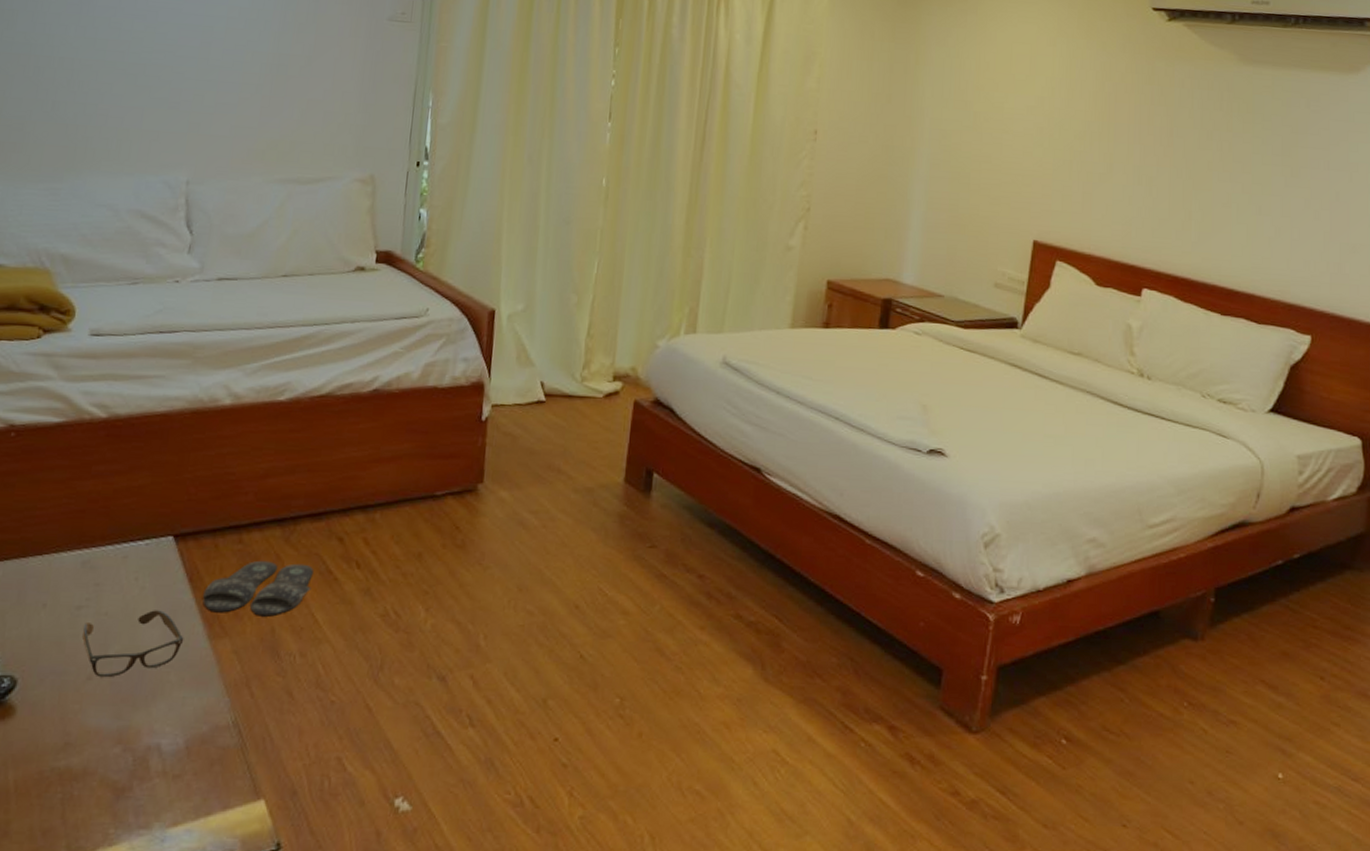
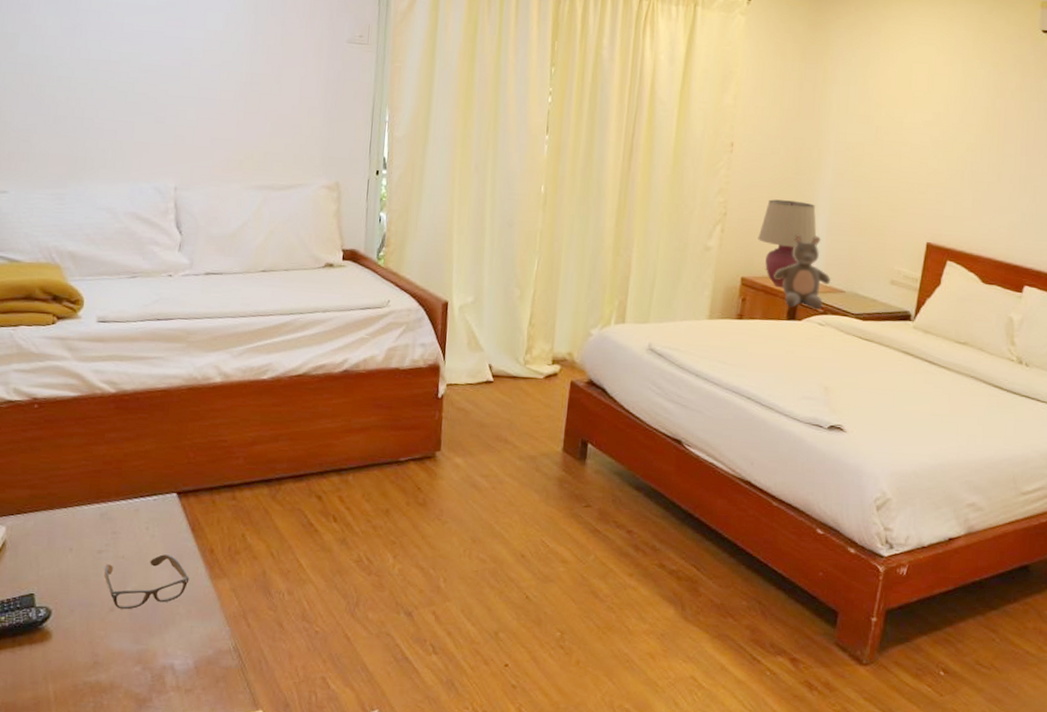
slippers: present [203,560,314,617] -> none [204,514,297,561]
table lamp: none [845,193,911,291] -> present [757,199,817,287]
stuffed bear: none [864,232,927,317] -> present [774,234,830,310]

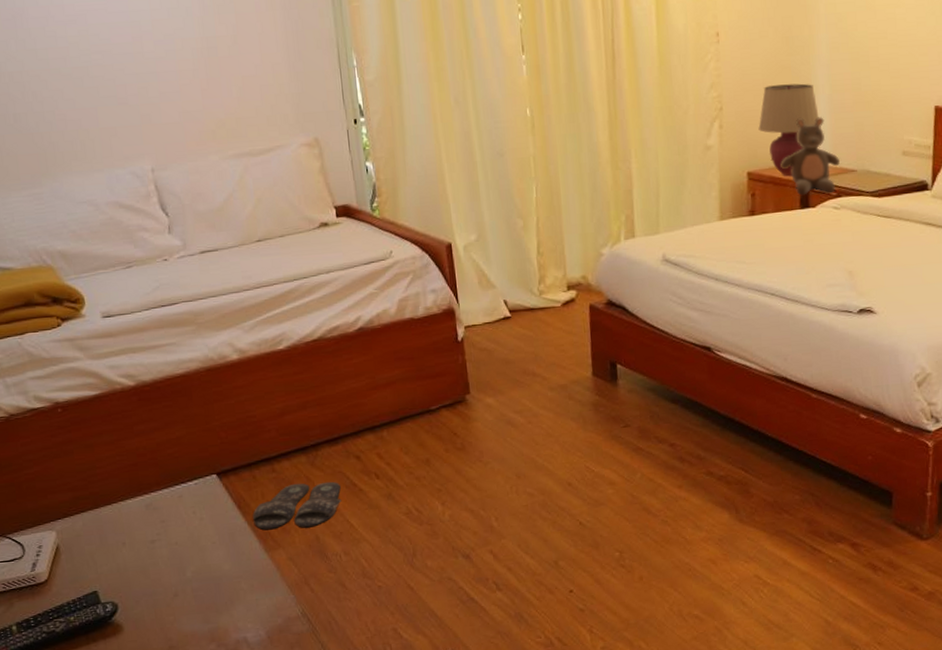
sunglasses: present [104,554,190,610] -> none [160,534,246,594]
slippers: none [204,514,297,561] -> present [253,481,342,530]

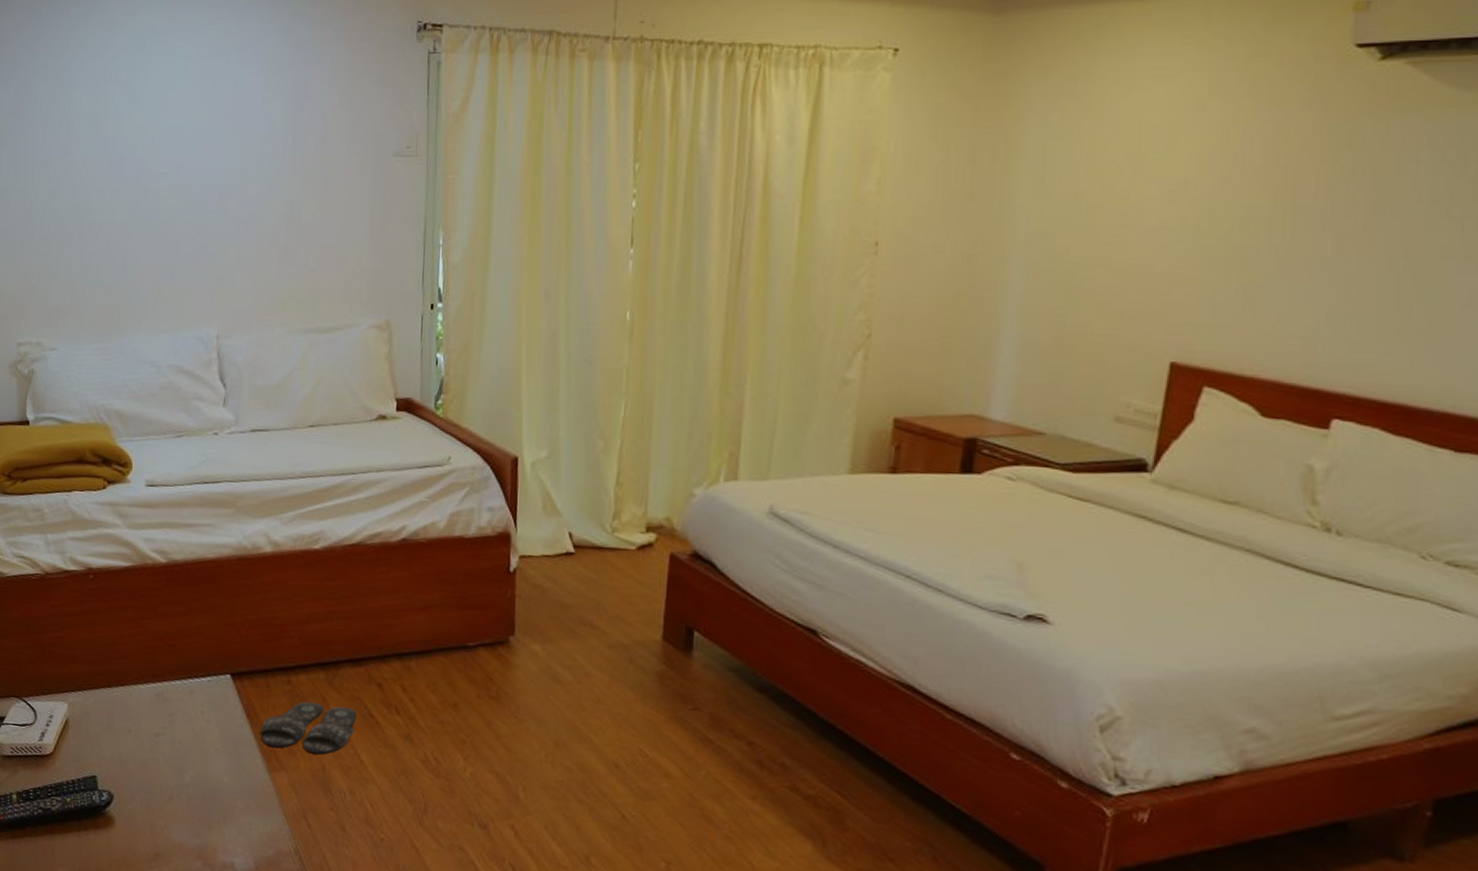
table lamp: present [758,83,819,176] -> none [915,313,1001,429]
stuffed bear: present [780,117,840,196] -> none [940,358,1023,459]

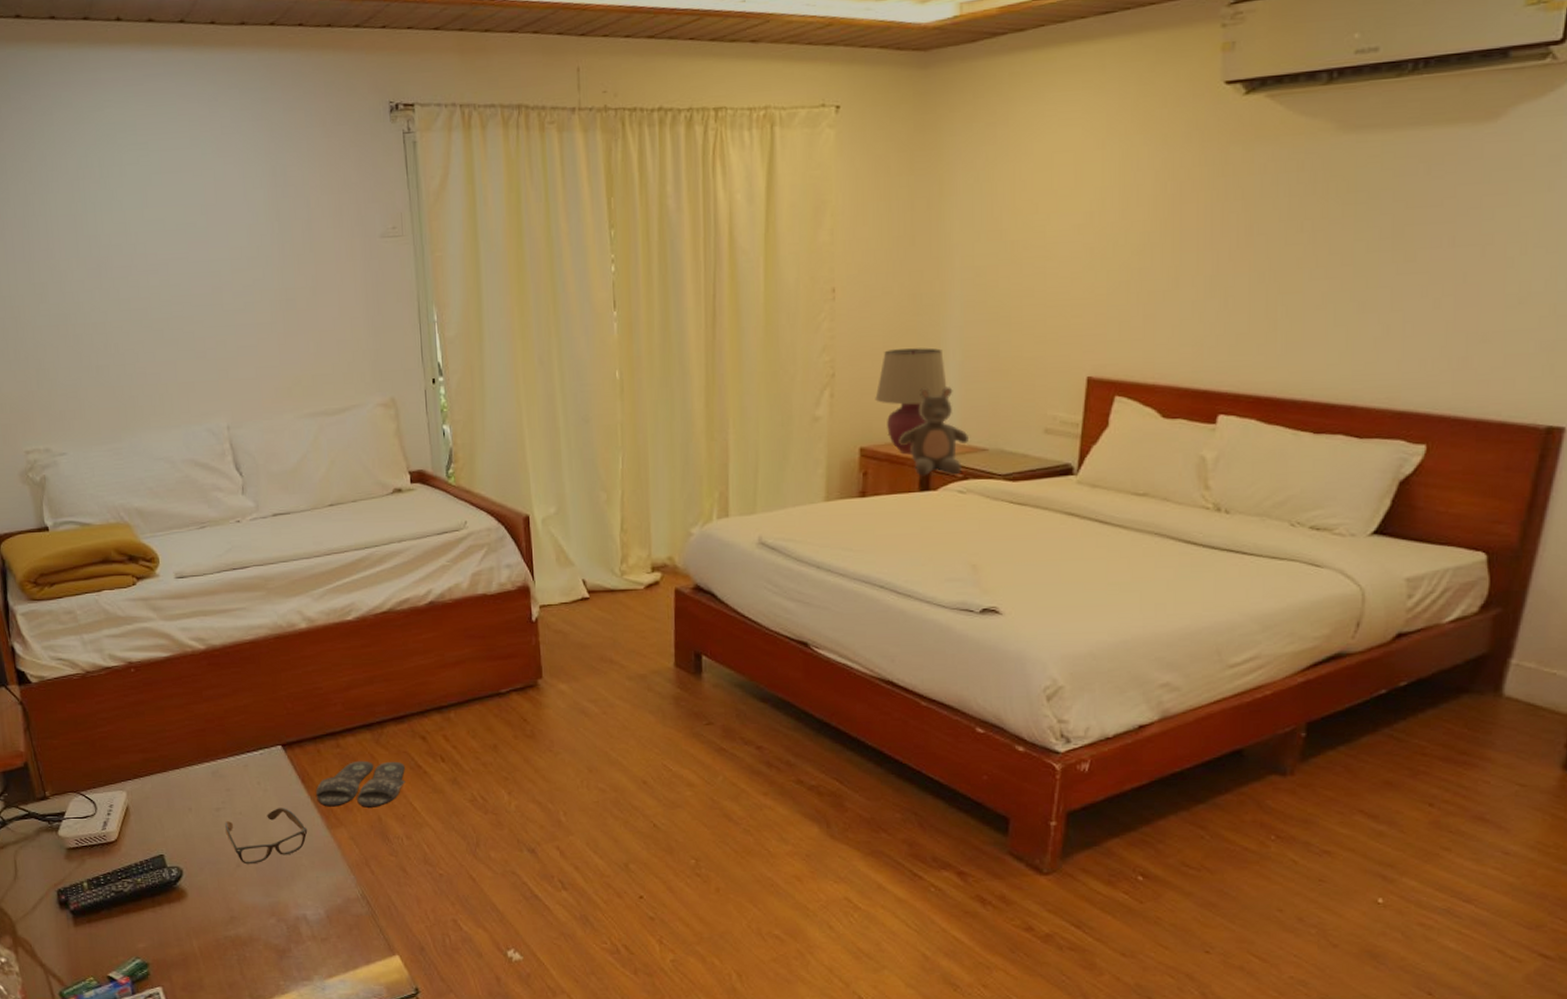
sunglasses: none [162,741,247,800] -> present [224,808,308,865]
table lamp: none [915,313,1001,429] -> present [875,347,947,453]
stuffed bear: none [940,358,1023,459] -> present [899,387,968,477]

